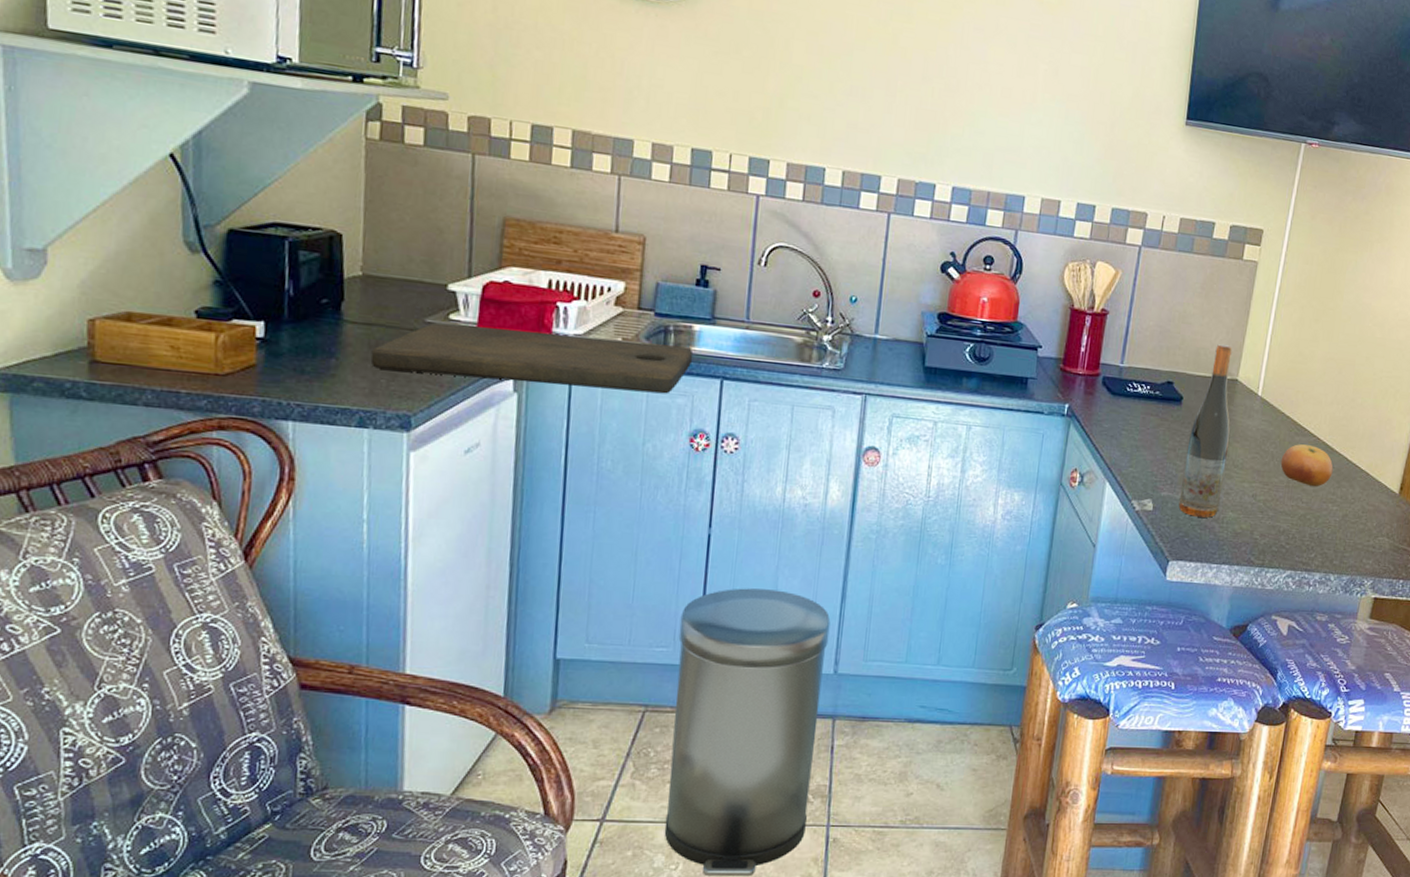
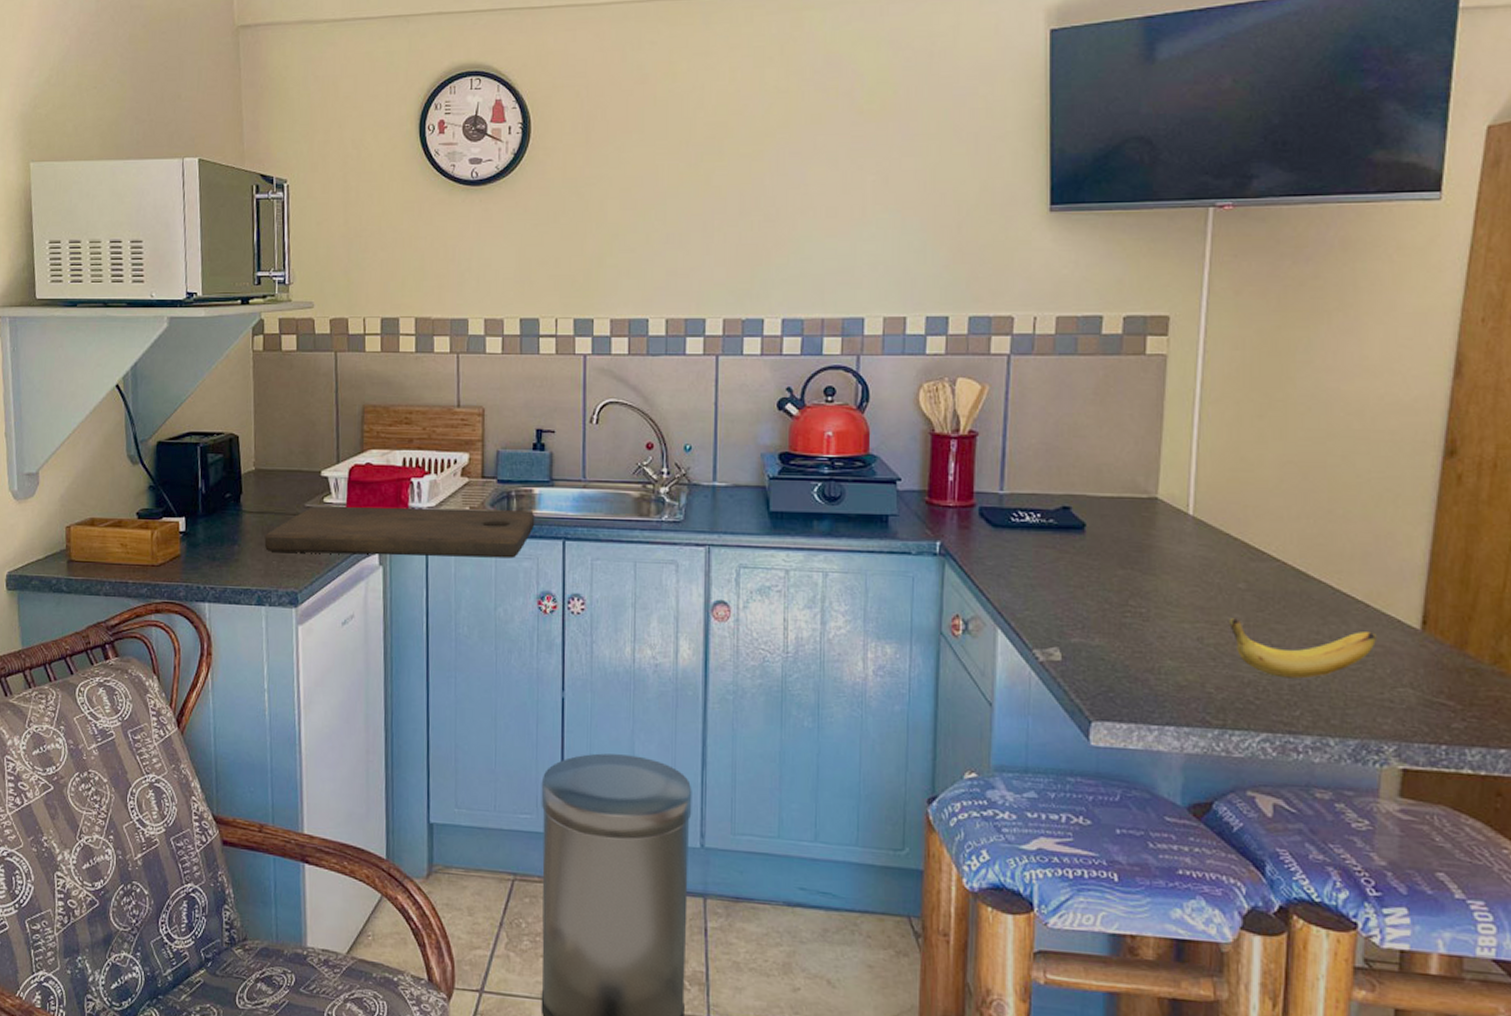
wine bottle: present [1178,343,1233,518] -> none [1096,456,1156,668]
banana: none [1276,480,1371,529] -> present [1229,618,1378,679]
fruit: present [1280,444,1333,486] -> none [1233,572,1313,624]

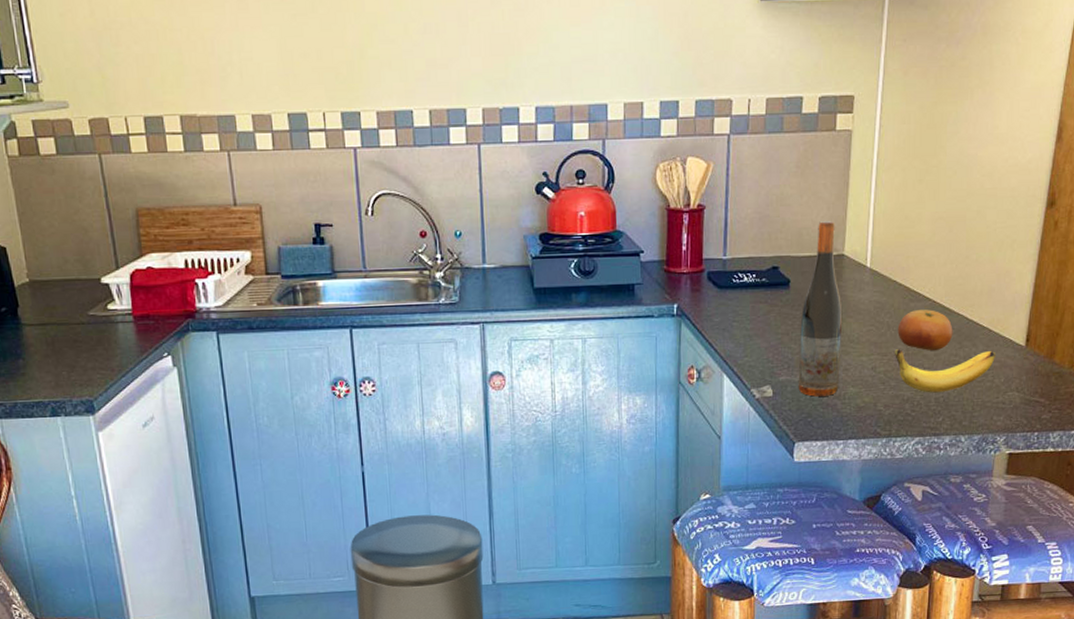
cutting board: present [264,506,535,559] -> none [49,303,322,363]
wine bottle: none [1096,456,1156,668] -> present [798,220,843,397]
fruit: none [1233,572,1313,624] -> present [897,309,953,351]

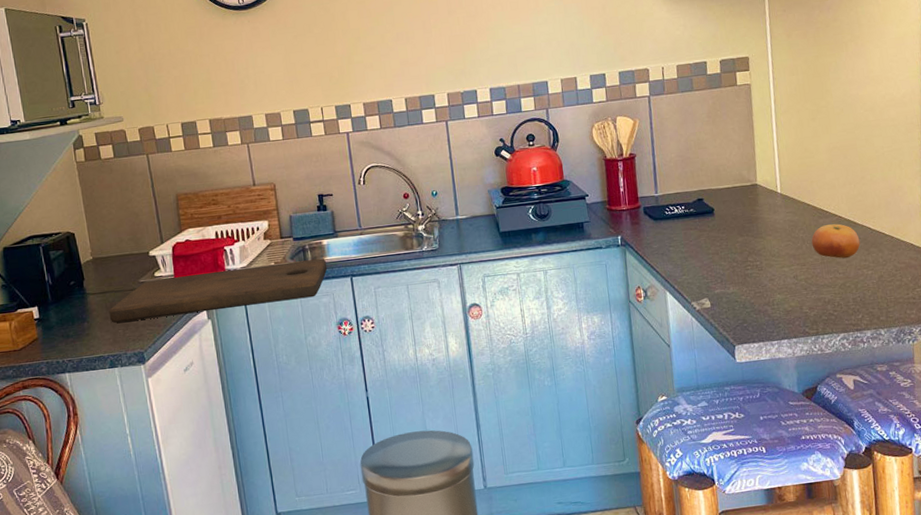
cutting board: none [49,303,322,363] -> present [108,258,328,323]
wine bottle: present [798,220,843,397] -> none [727,157,767,305]
banana: present [895,349,996,393] -> none [811,254,901,295]

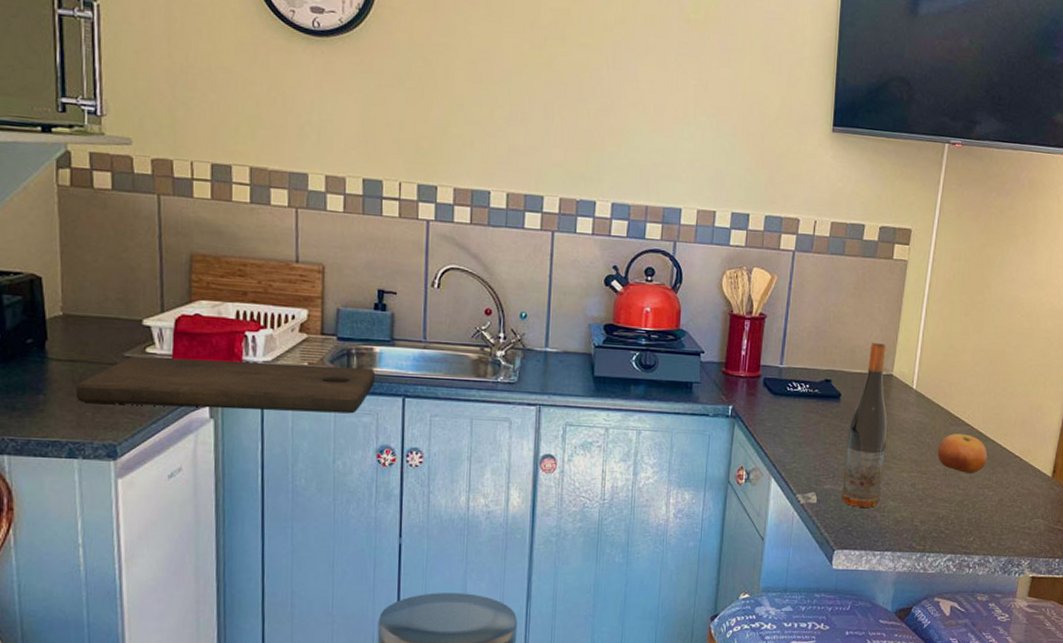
wine bottle: none [727,157,767,305] -> present [841,341,888,508]

